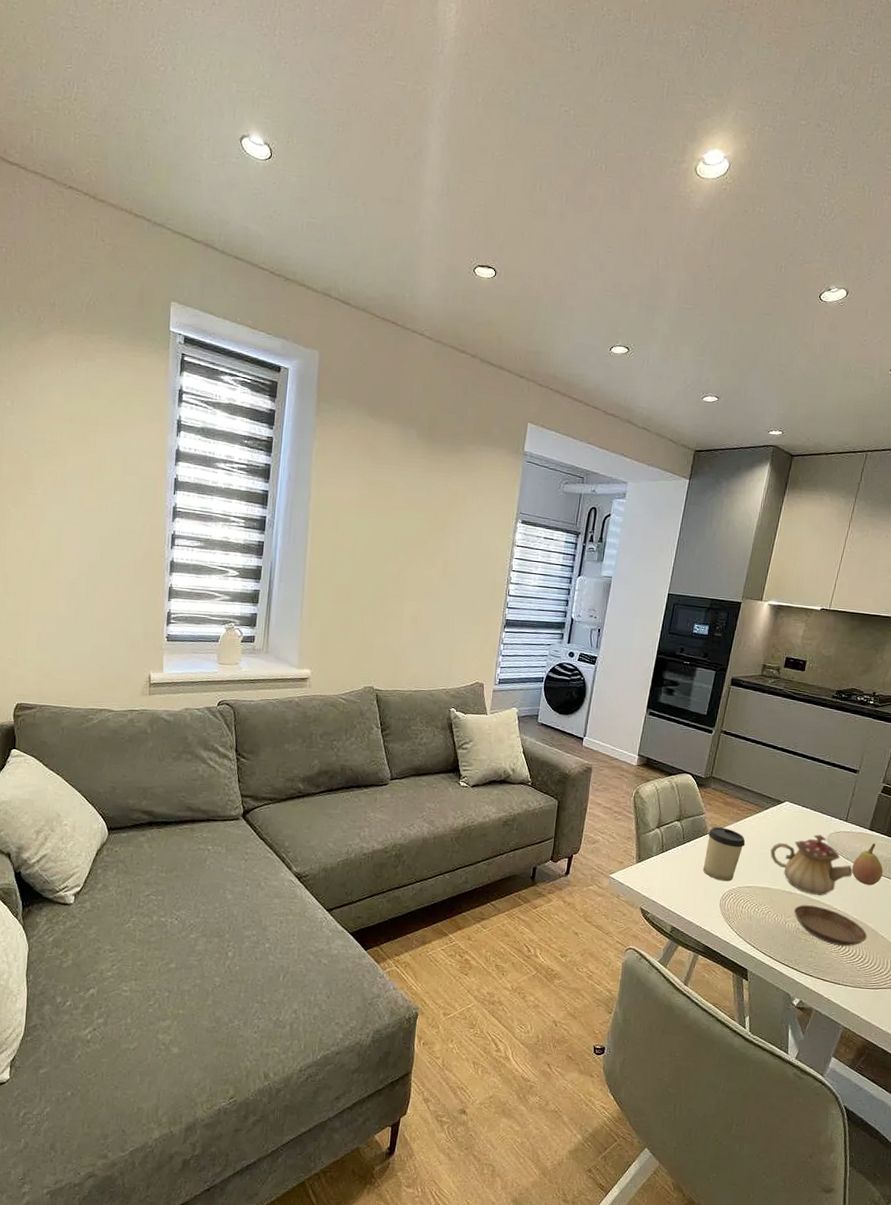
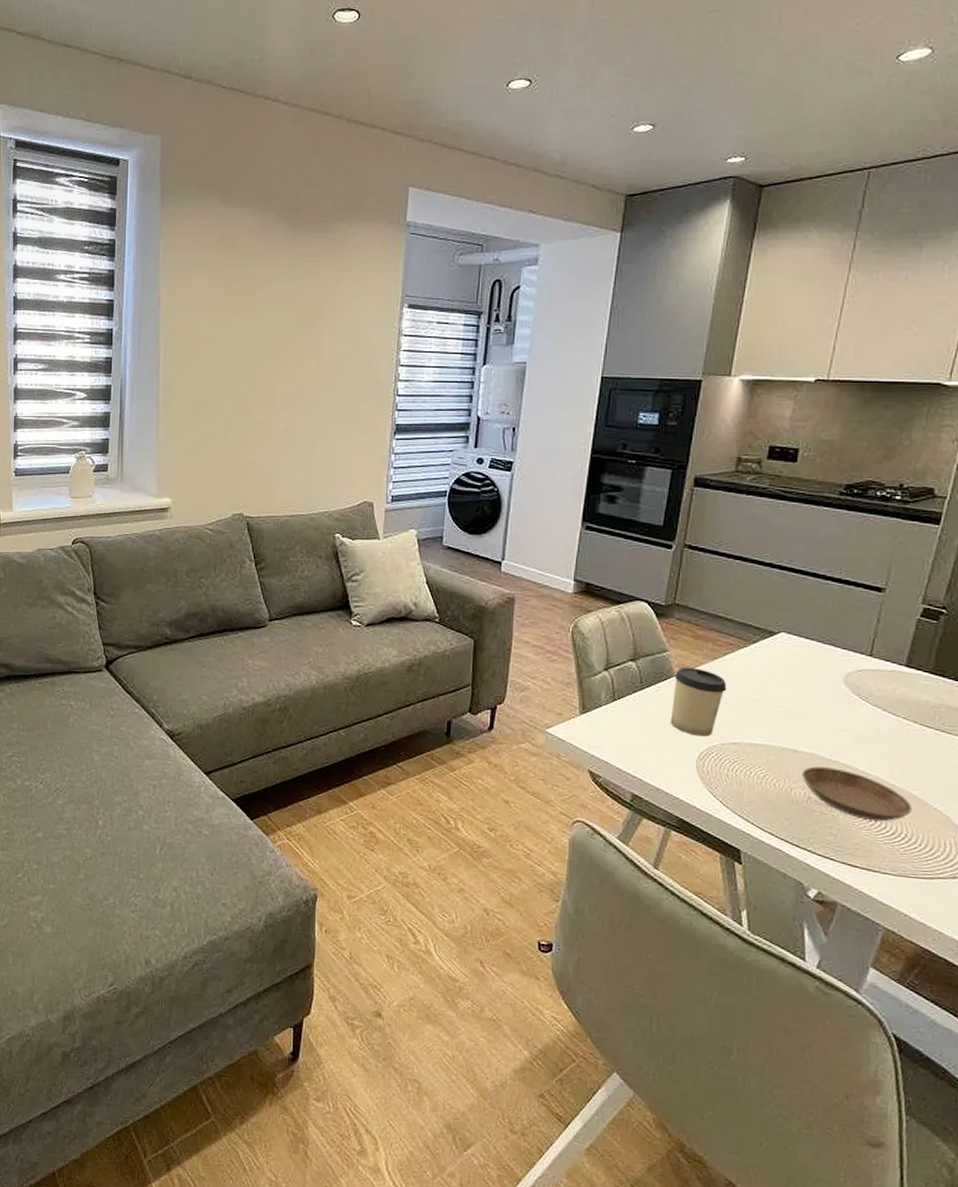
teapot: present [770,834,853,896] -> none [763,674,884,754]
fruit: present [851,843,884,886] -> none [883,685,931,741]

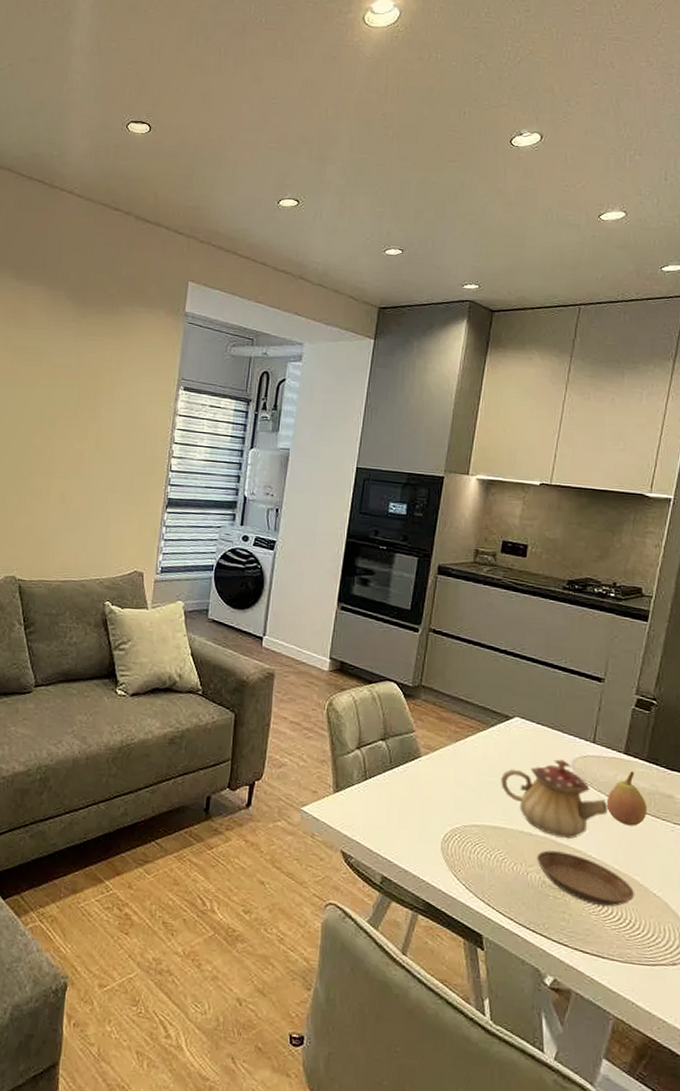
cup: present [670,667,727,737] -> none [417,748,469,818]
teapot: none [763,674,884,754] -> present [501,759,608,839]
fruit: none [883,685,931,741] -> present [606,771,648,826]

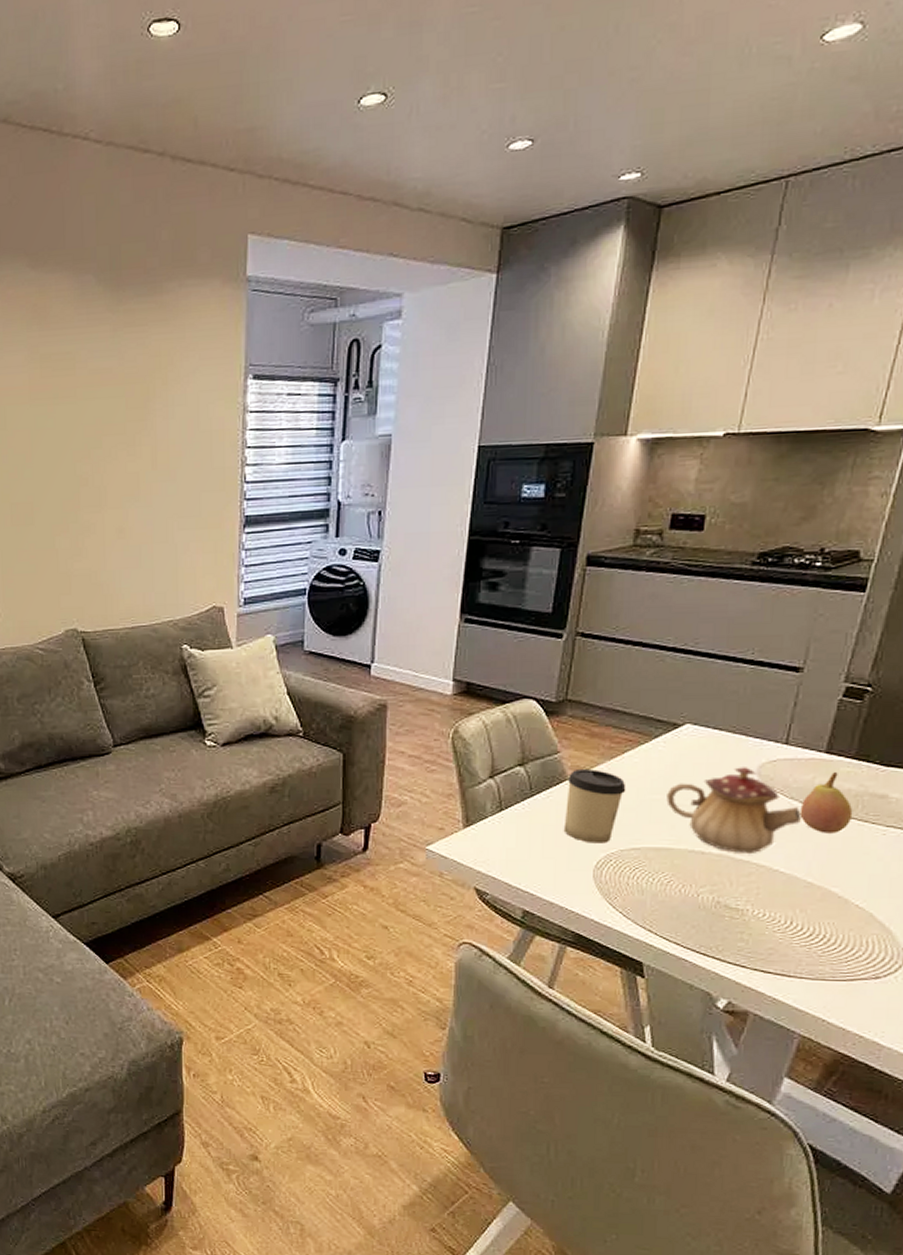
cup: none [417,748,469,818] -> present [563,768,626,843]
saucer: present [537,850,635,907] -> none [710,868,832,923]

